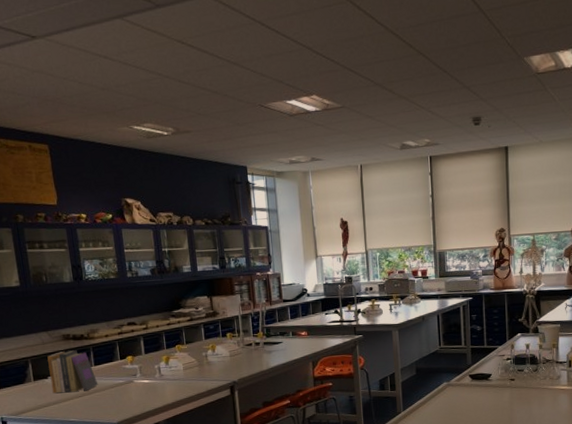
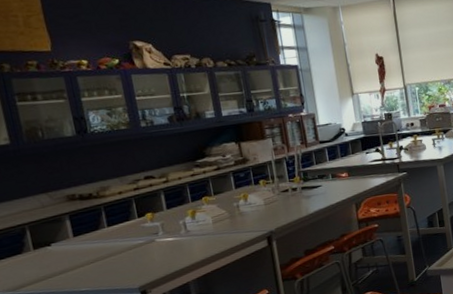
books: present [47,350,99,394] -> none [49,211,114,262]

